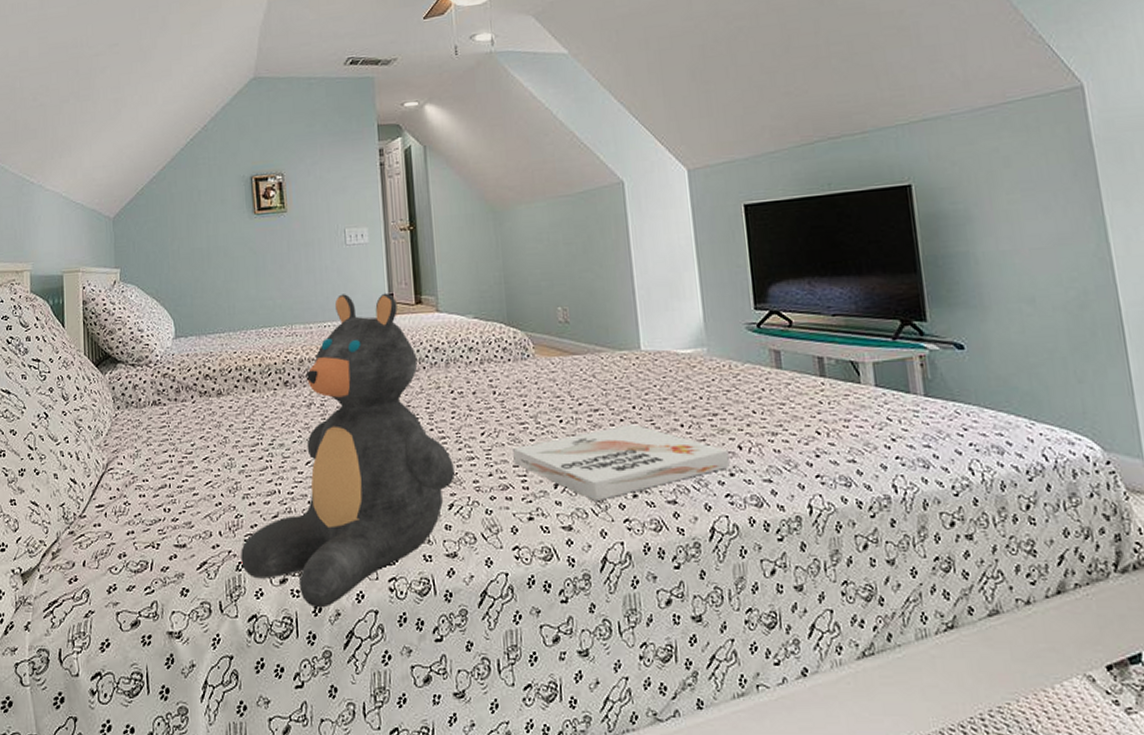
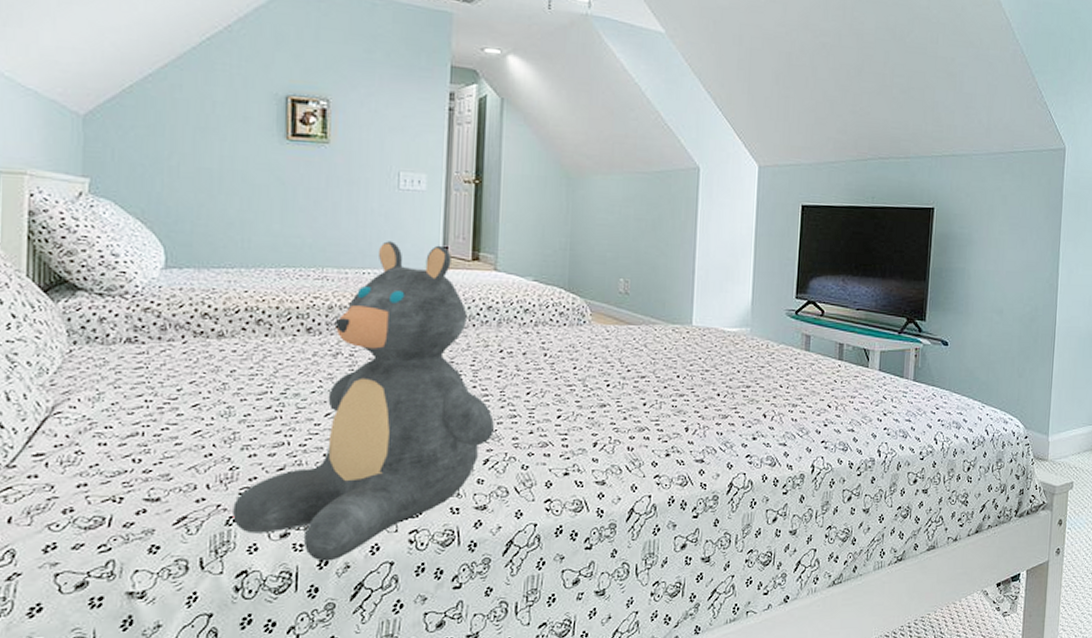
book: present [513,424,730,501] -> none [556,391,754,459]

